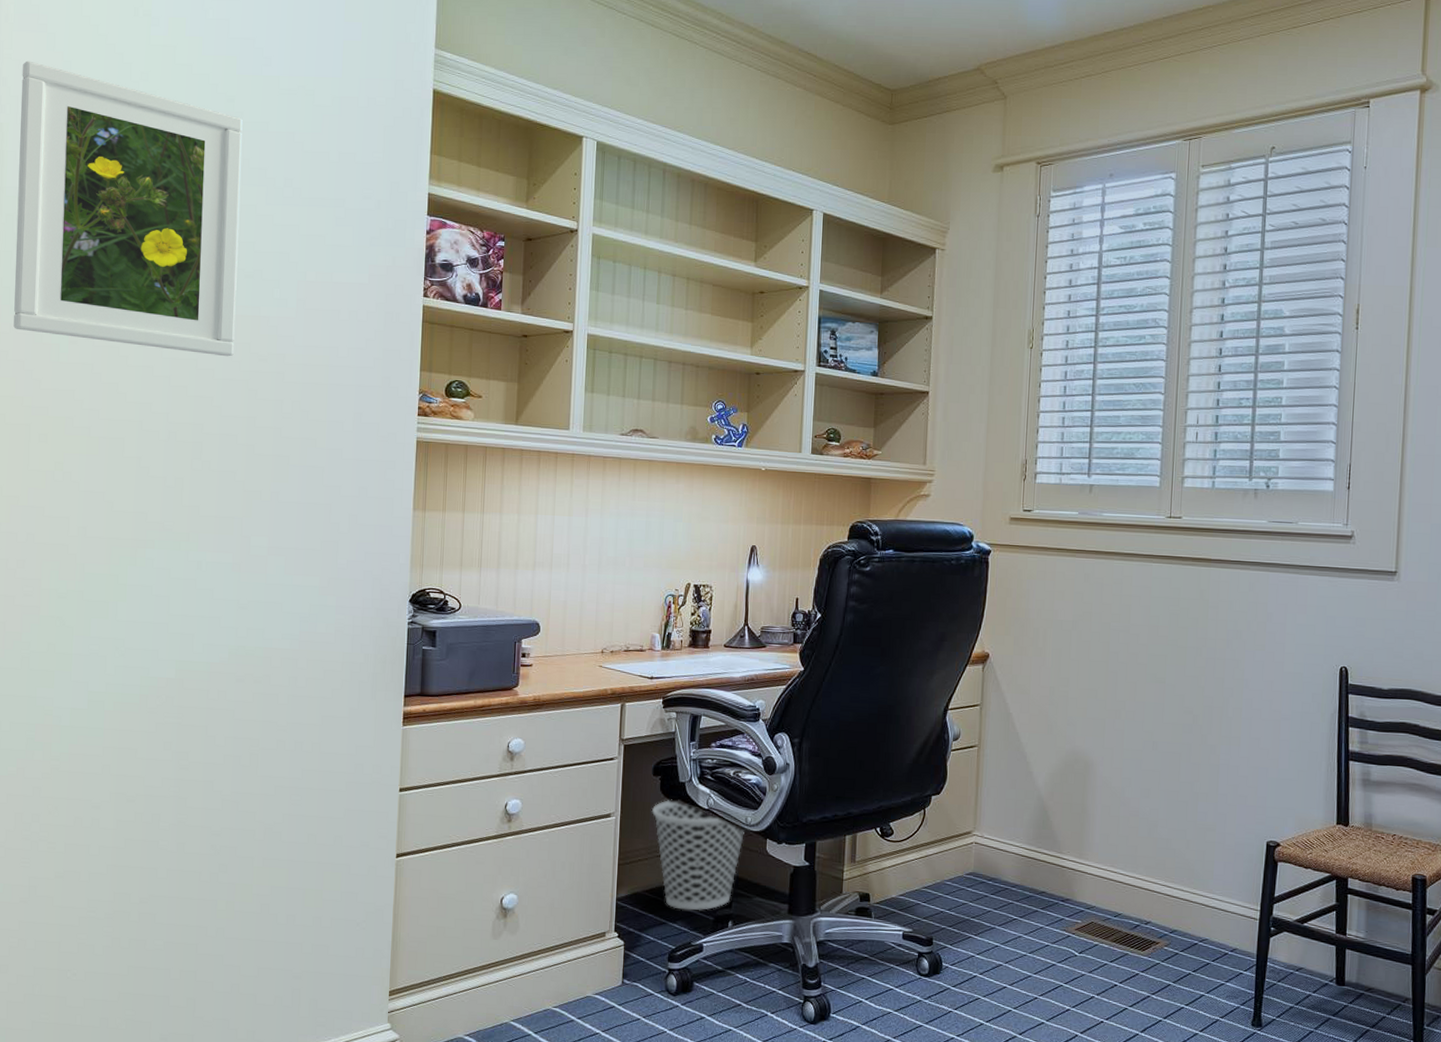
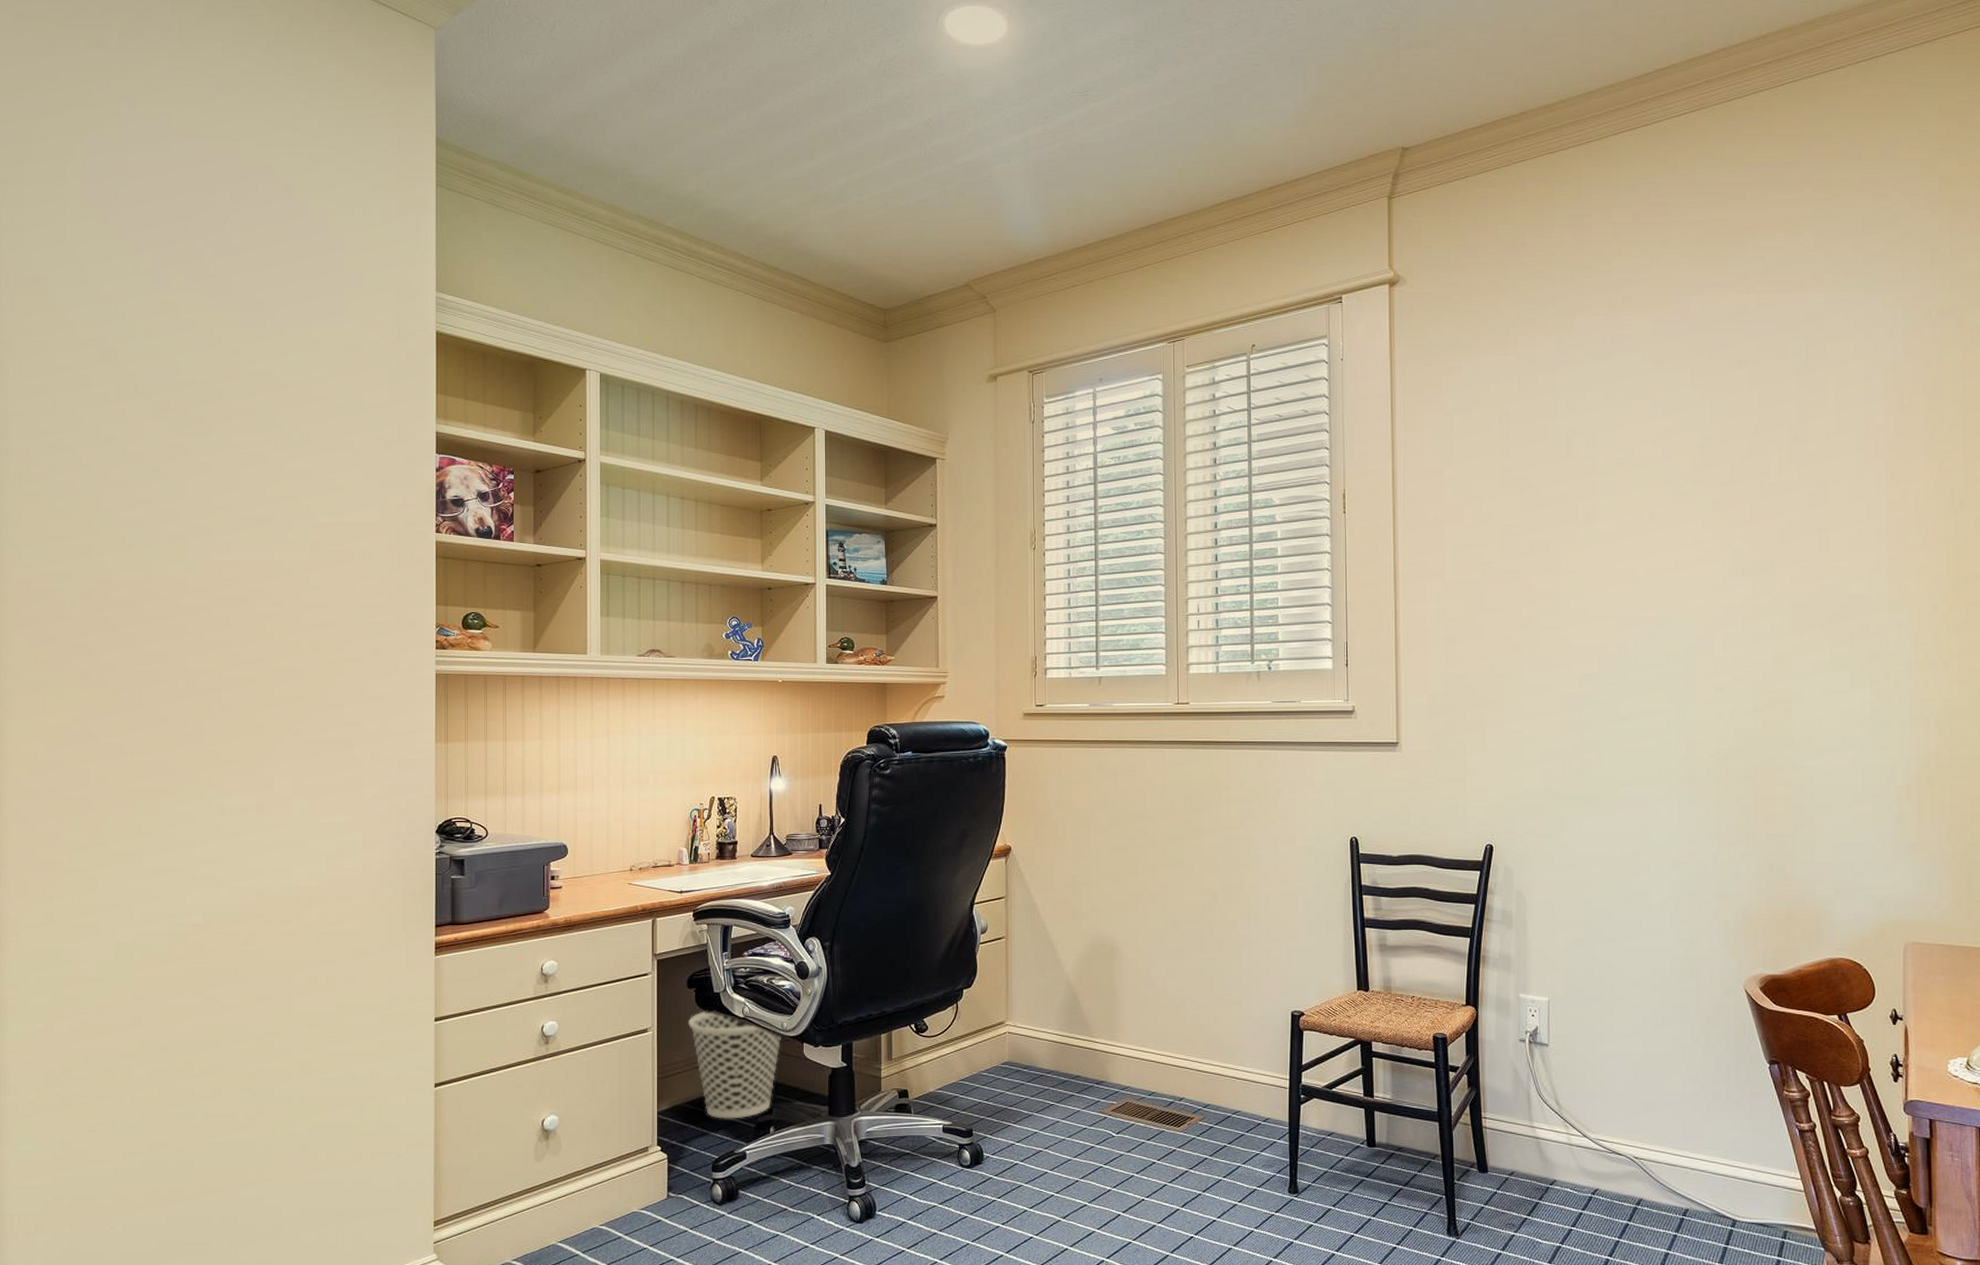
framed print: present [13,61,243,357] -> none [24,323,249,603]

